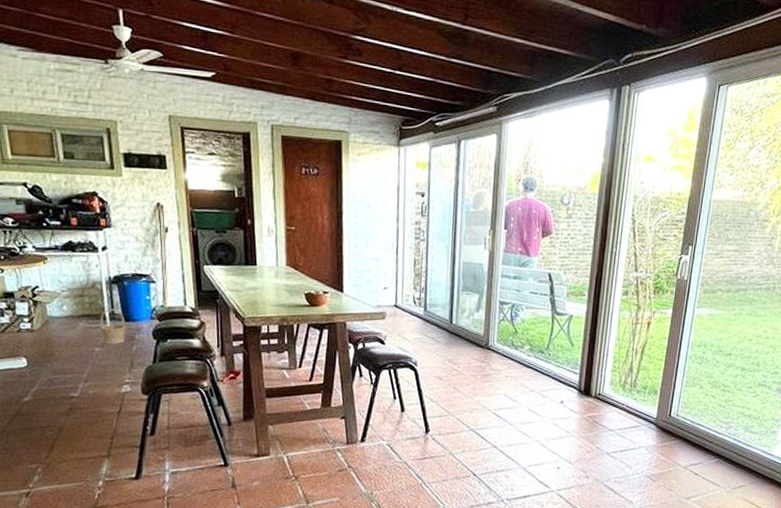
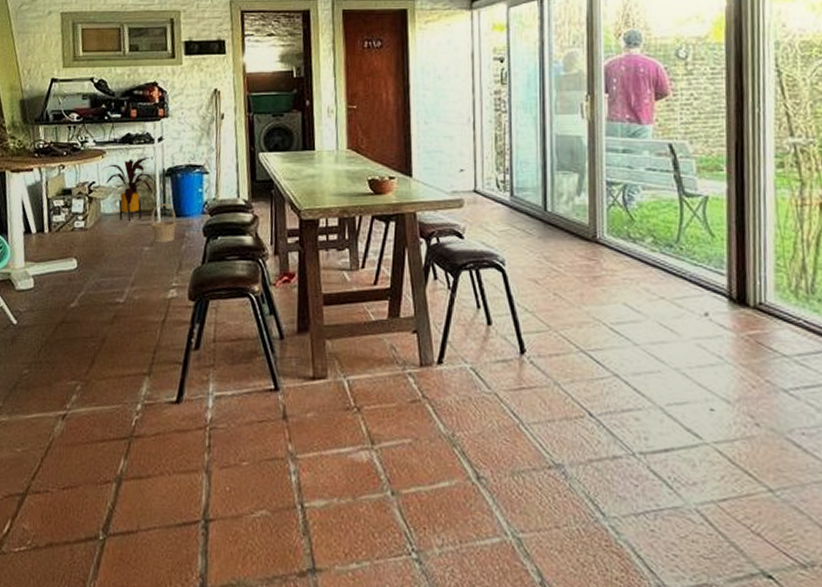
house plant: none [45,265,102,324] -> present [102,157,156,221]

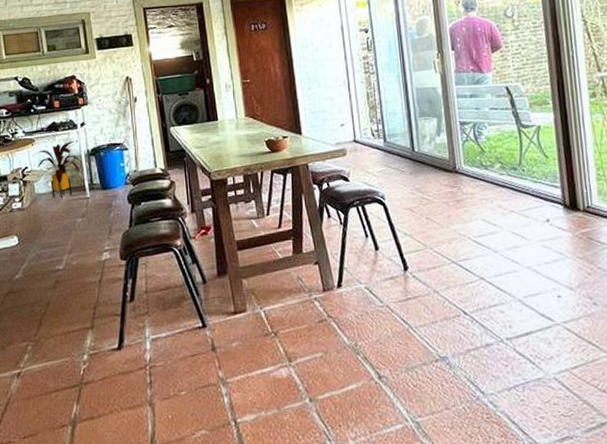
basket: present [149,203,177,242] -> none [80,179,104,213]

